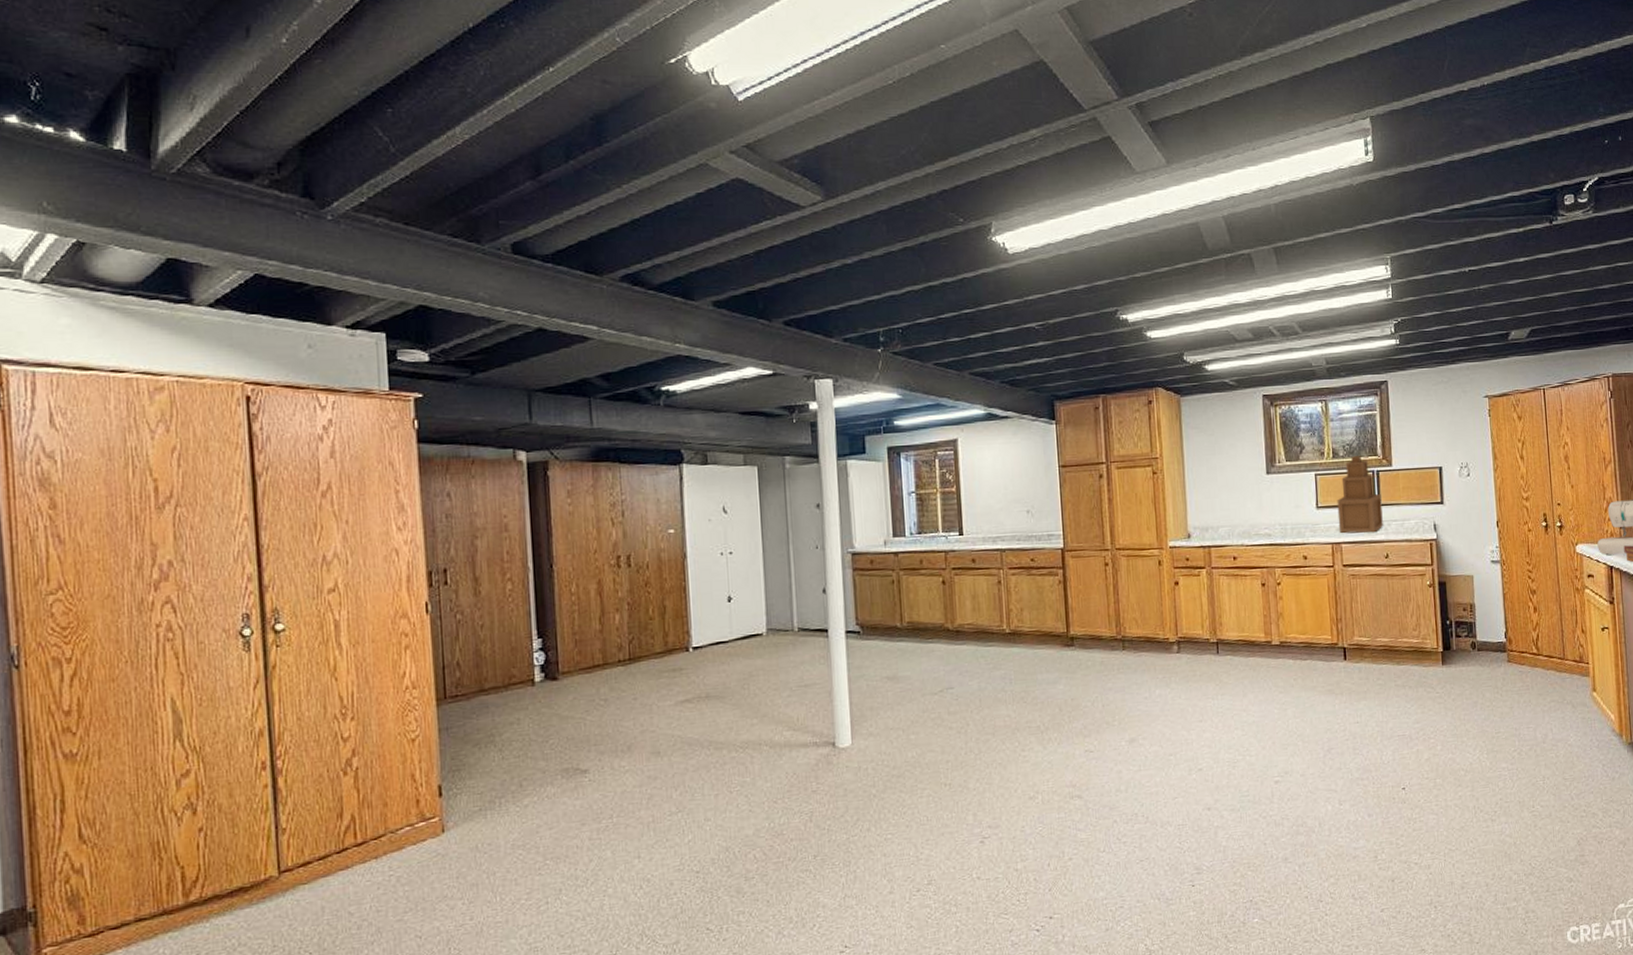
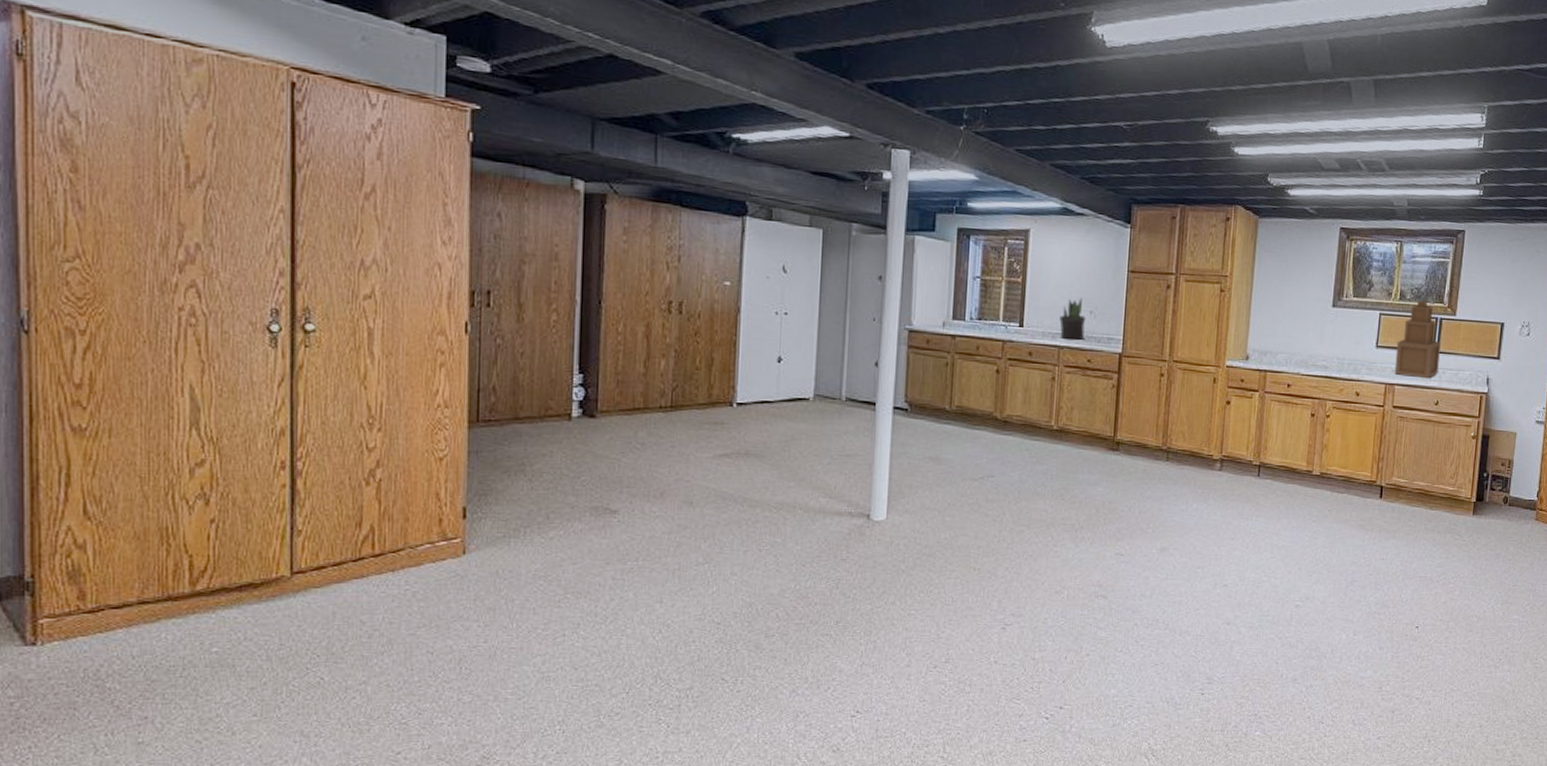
planter: none [998,498,1024,543] -> present [1059,297,1087,341]

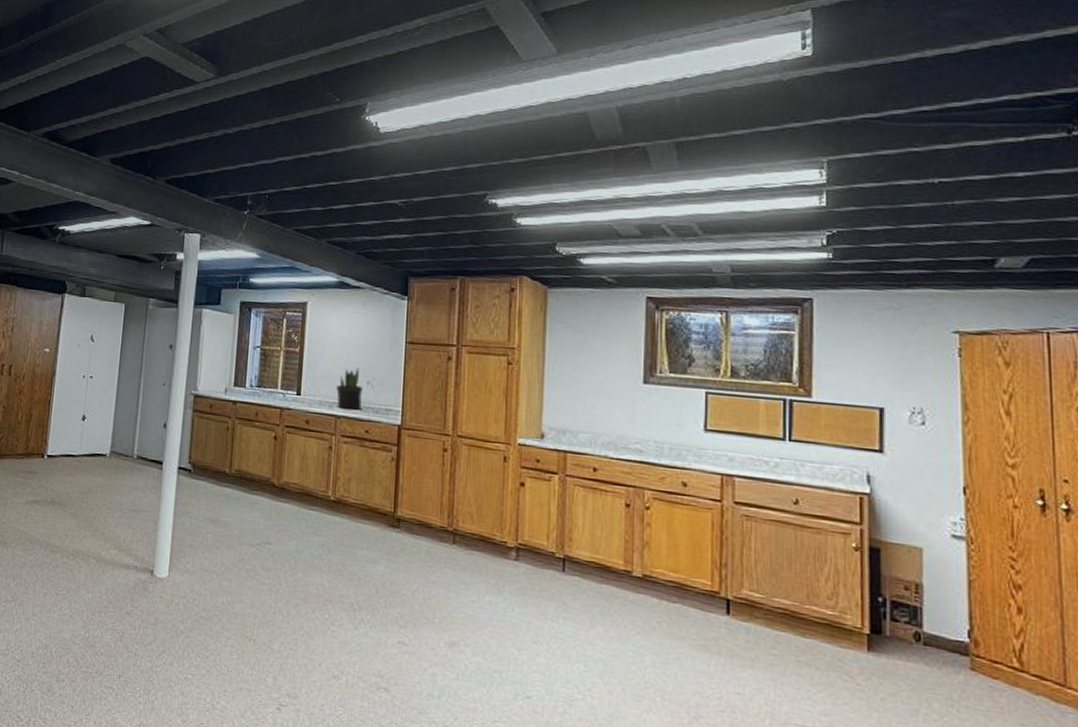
storage boxes: present [1394,301,1441,379] -> none [732,379,794,472]

